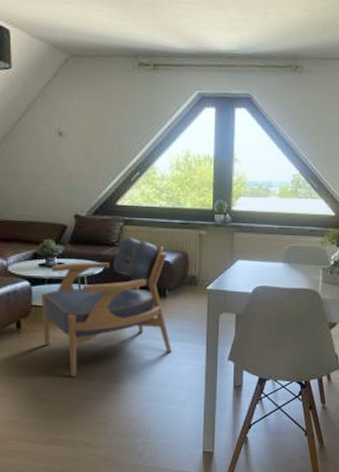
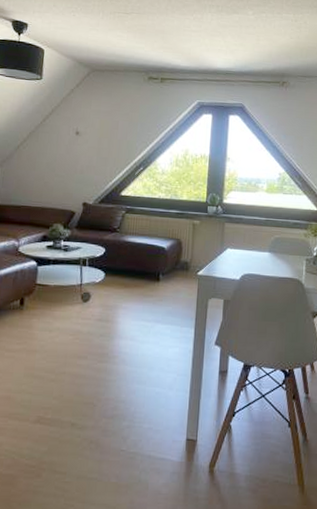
armchair: present [41,236,172,376] -> none [43,224,164,355]

